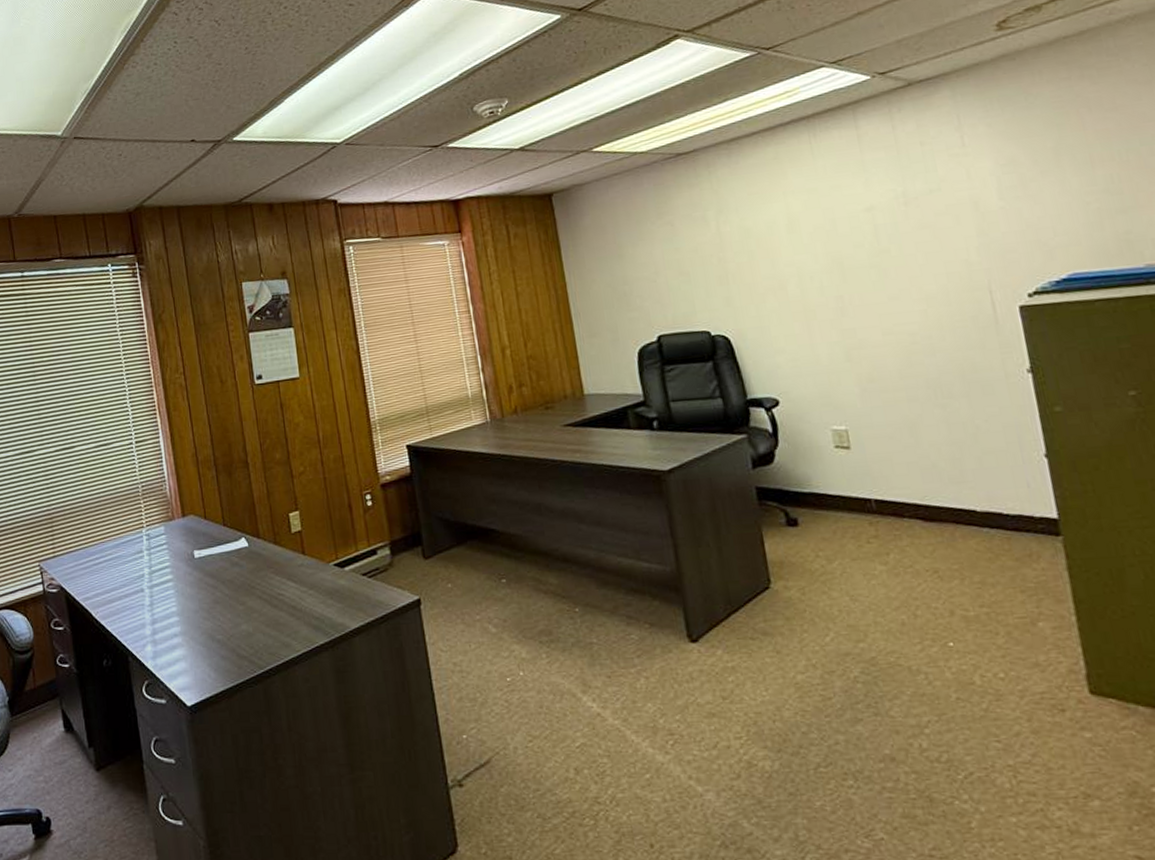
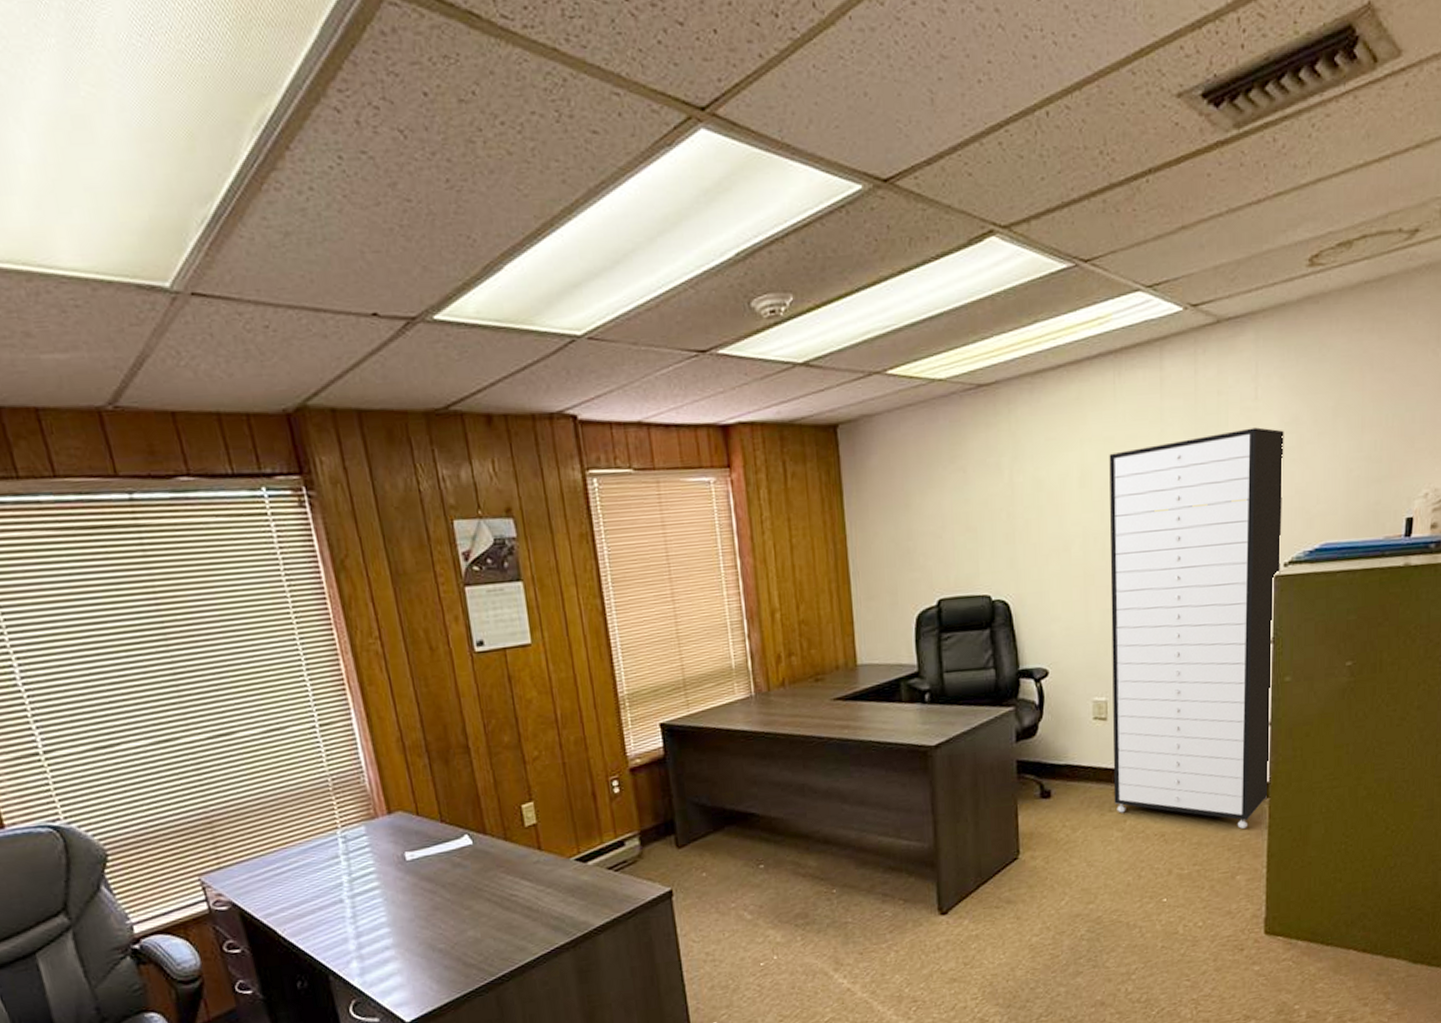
storage cabinet: none [814,170,1060,569] -> present [1109,427,1284,829]

